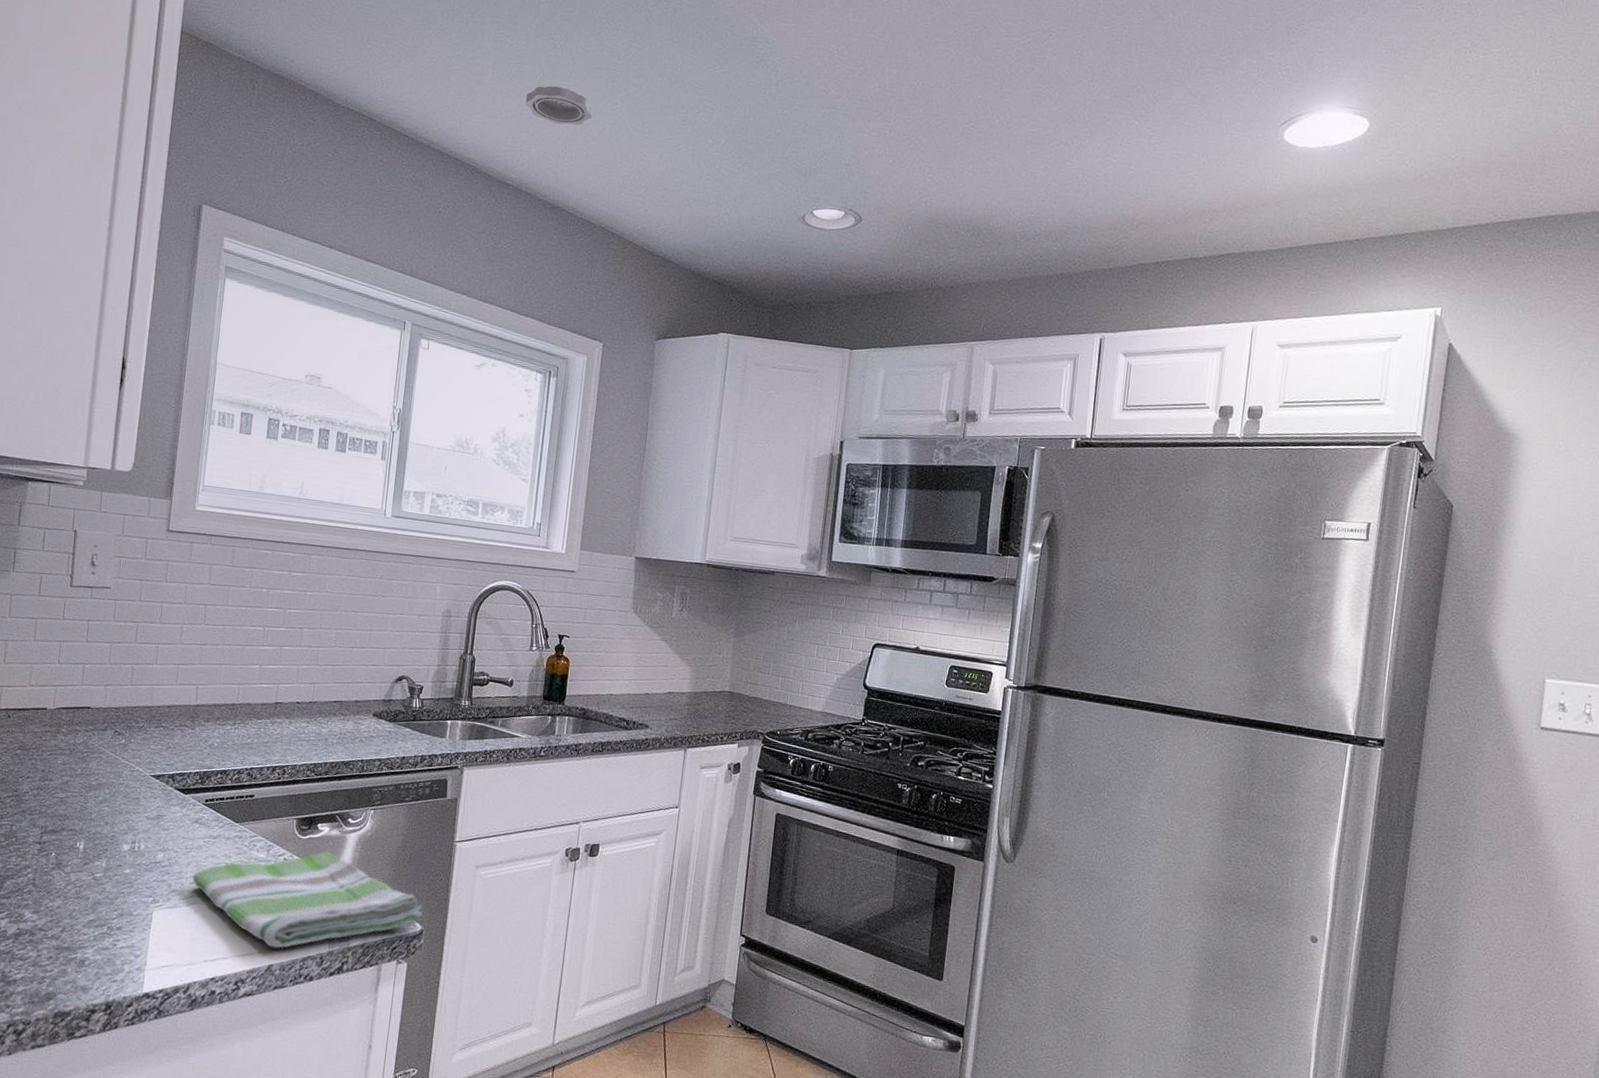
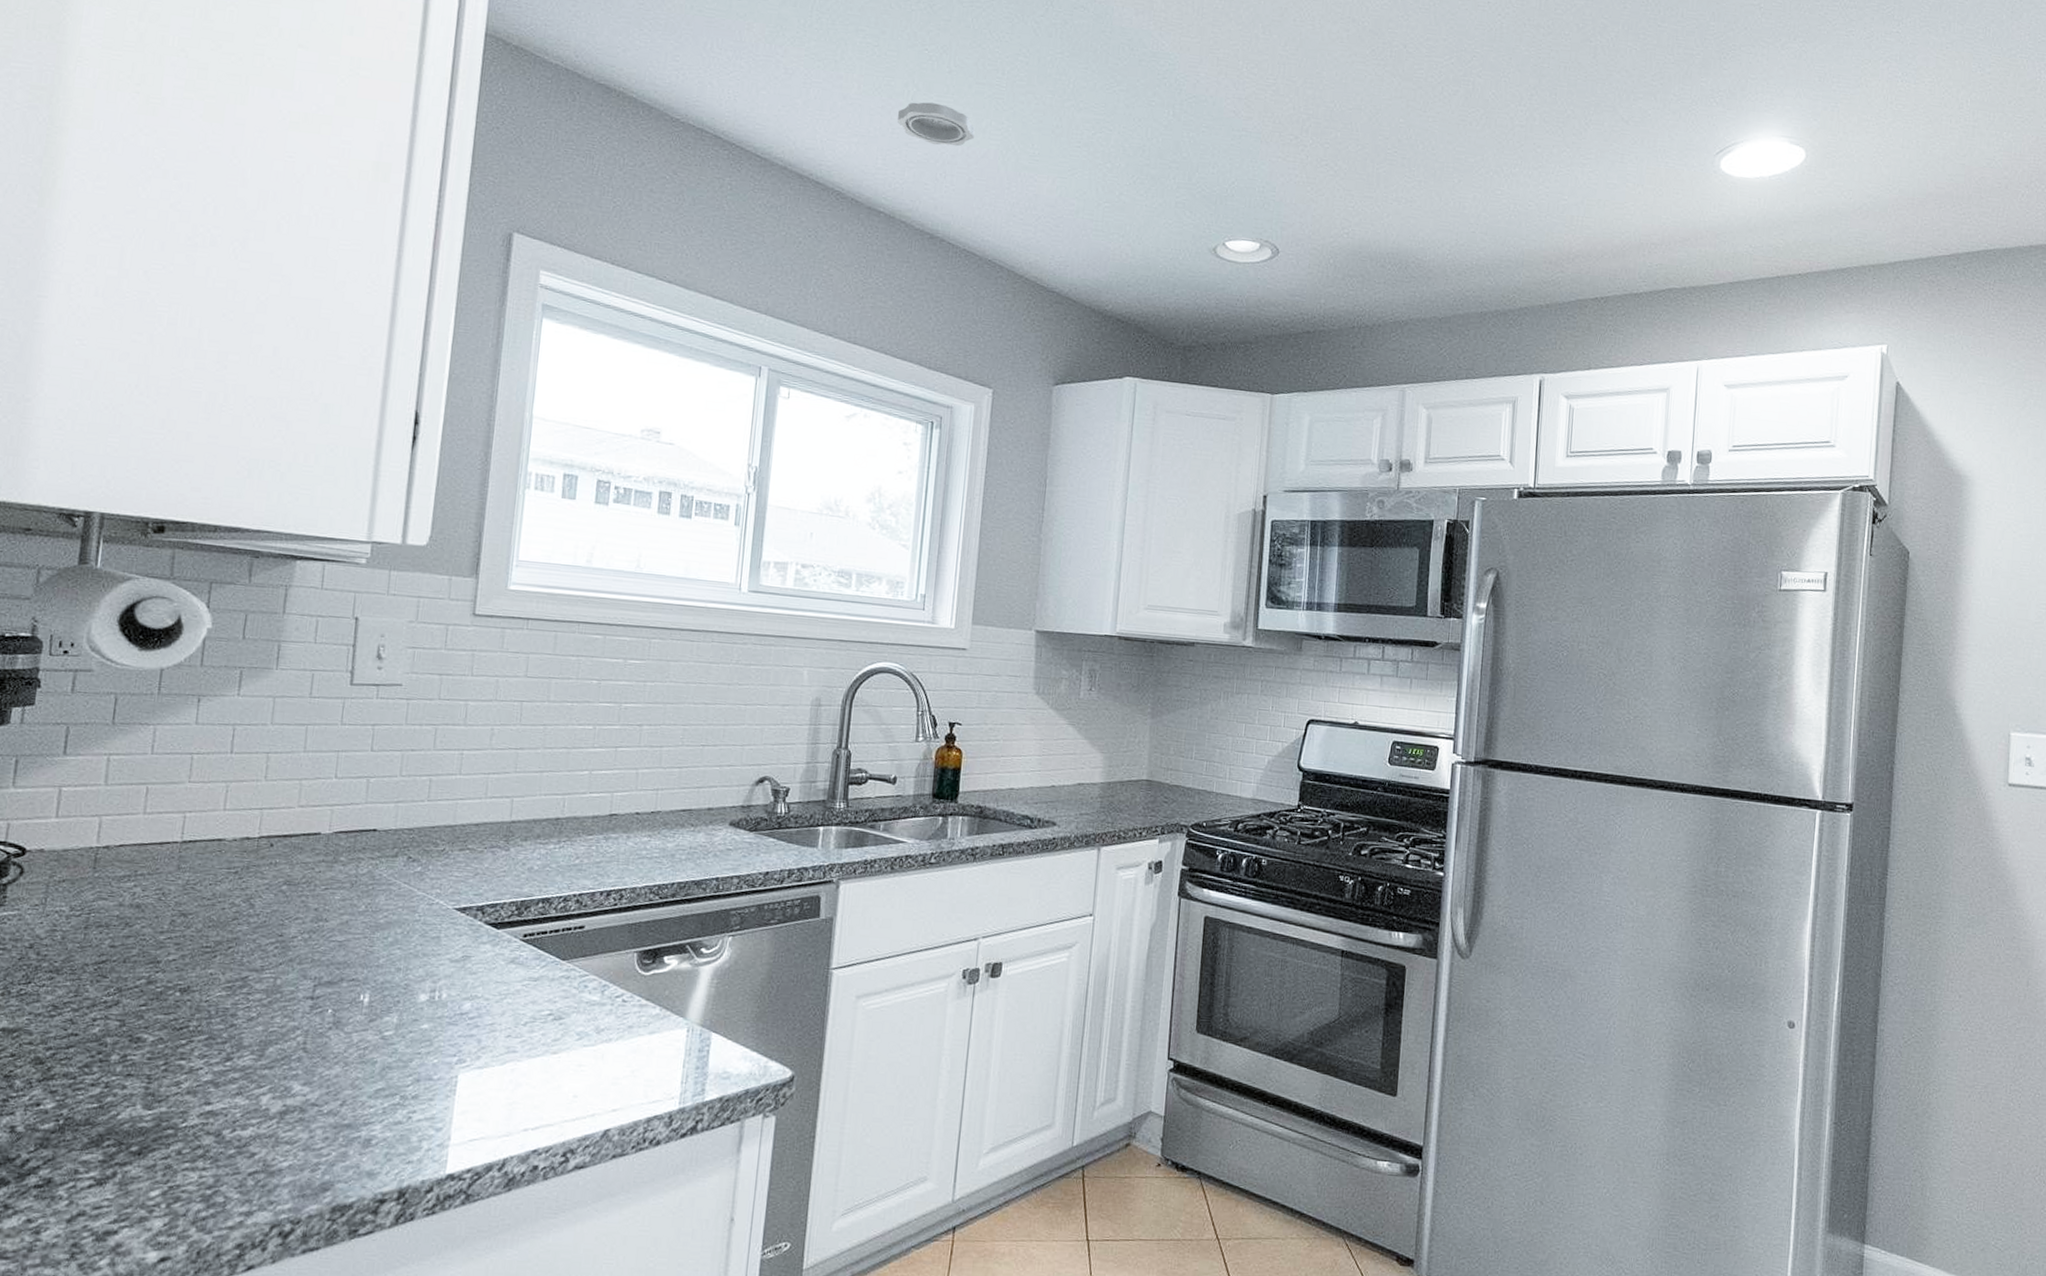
dish towel: present [192,851,423,949] -> none [508,988,793,1109]

